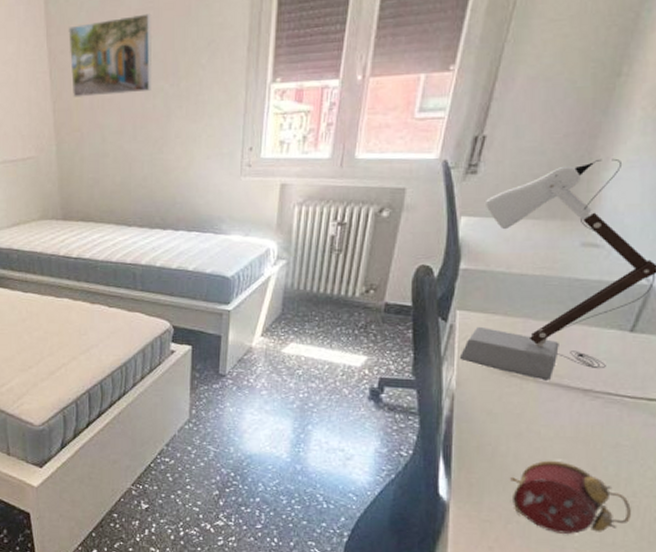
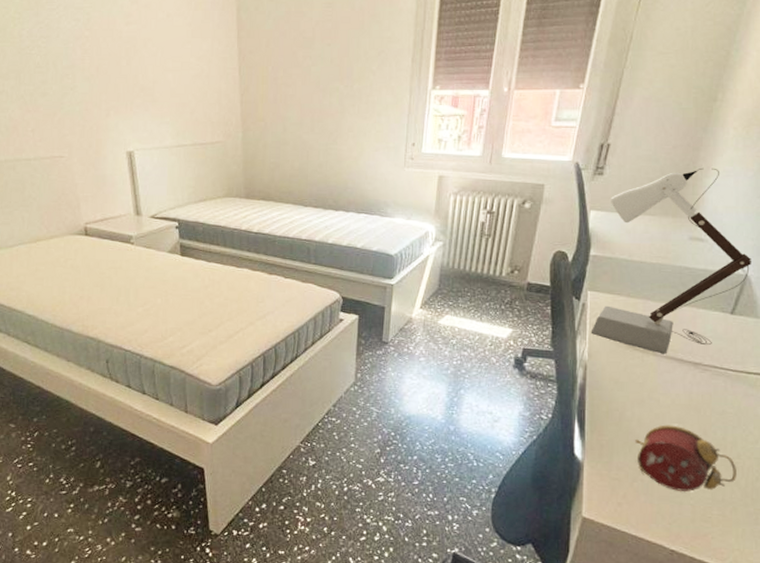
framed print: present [67,13,153,97] -> none [256,25,330,92]

